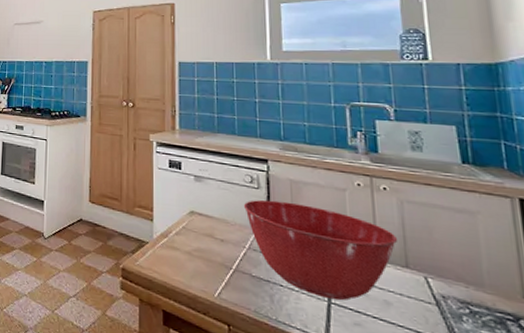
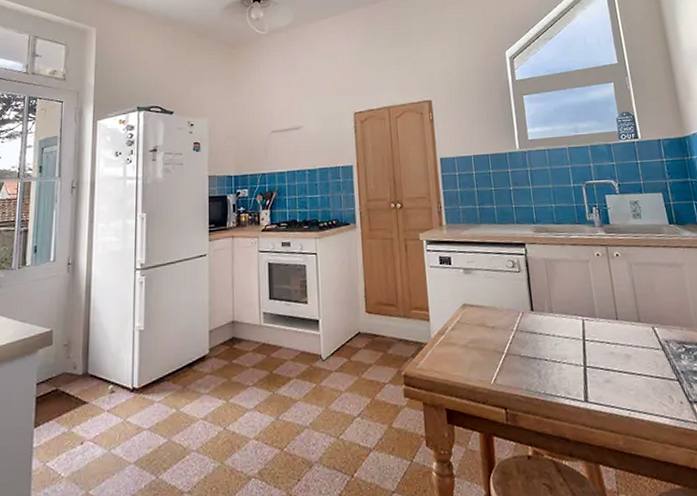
mixing bowl: present [244,199,398,301] -> none [509,280,631,364]

